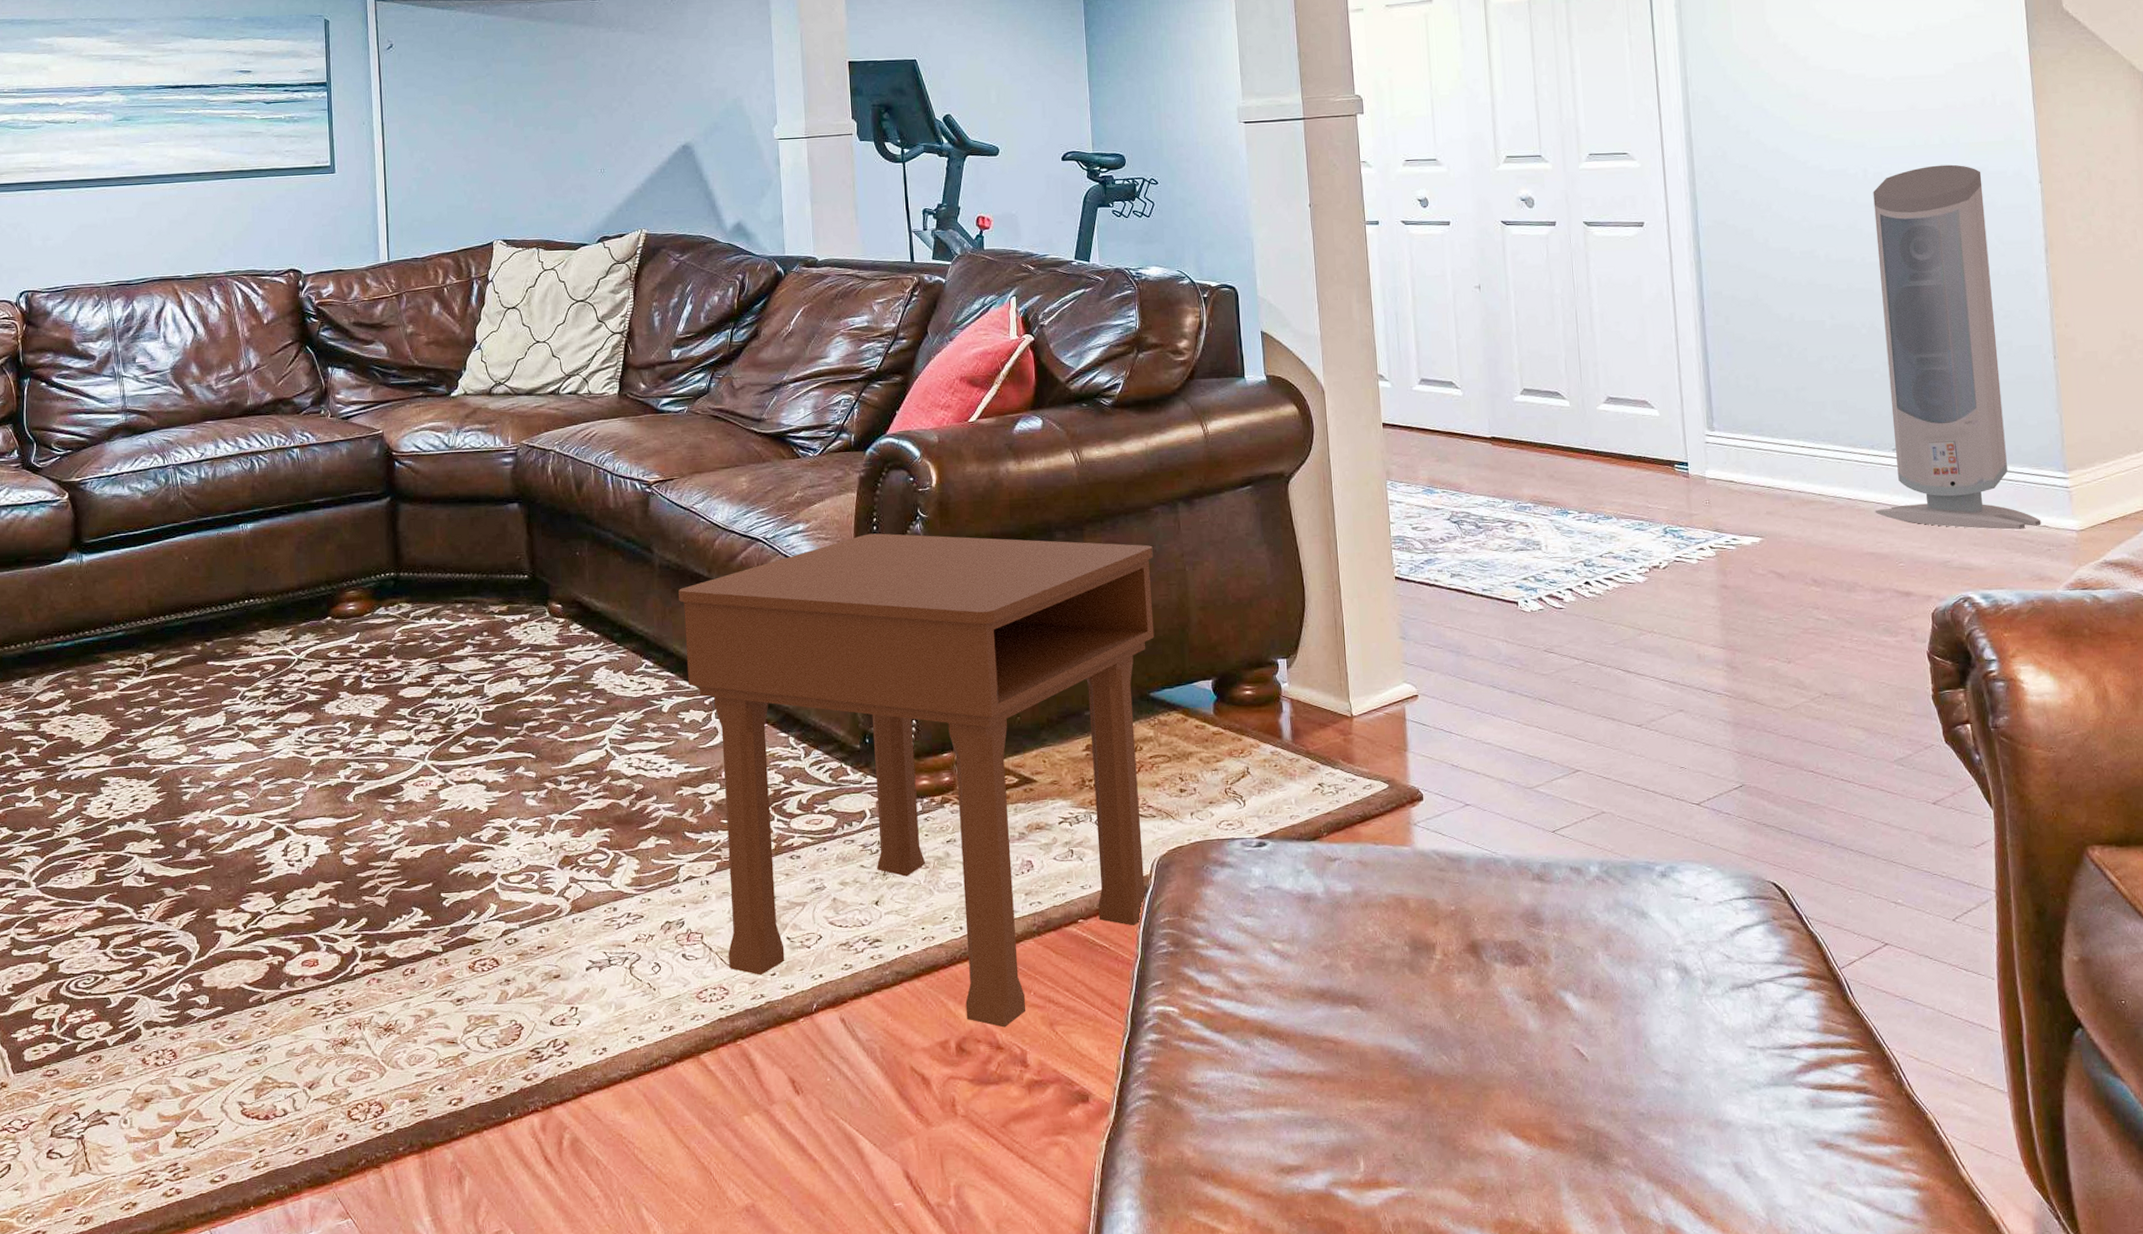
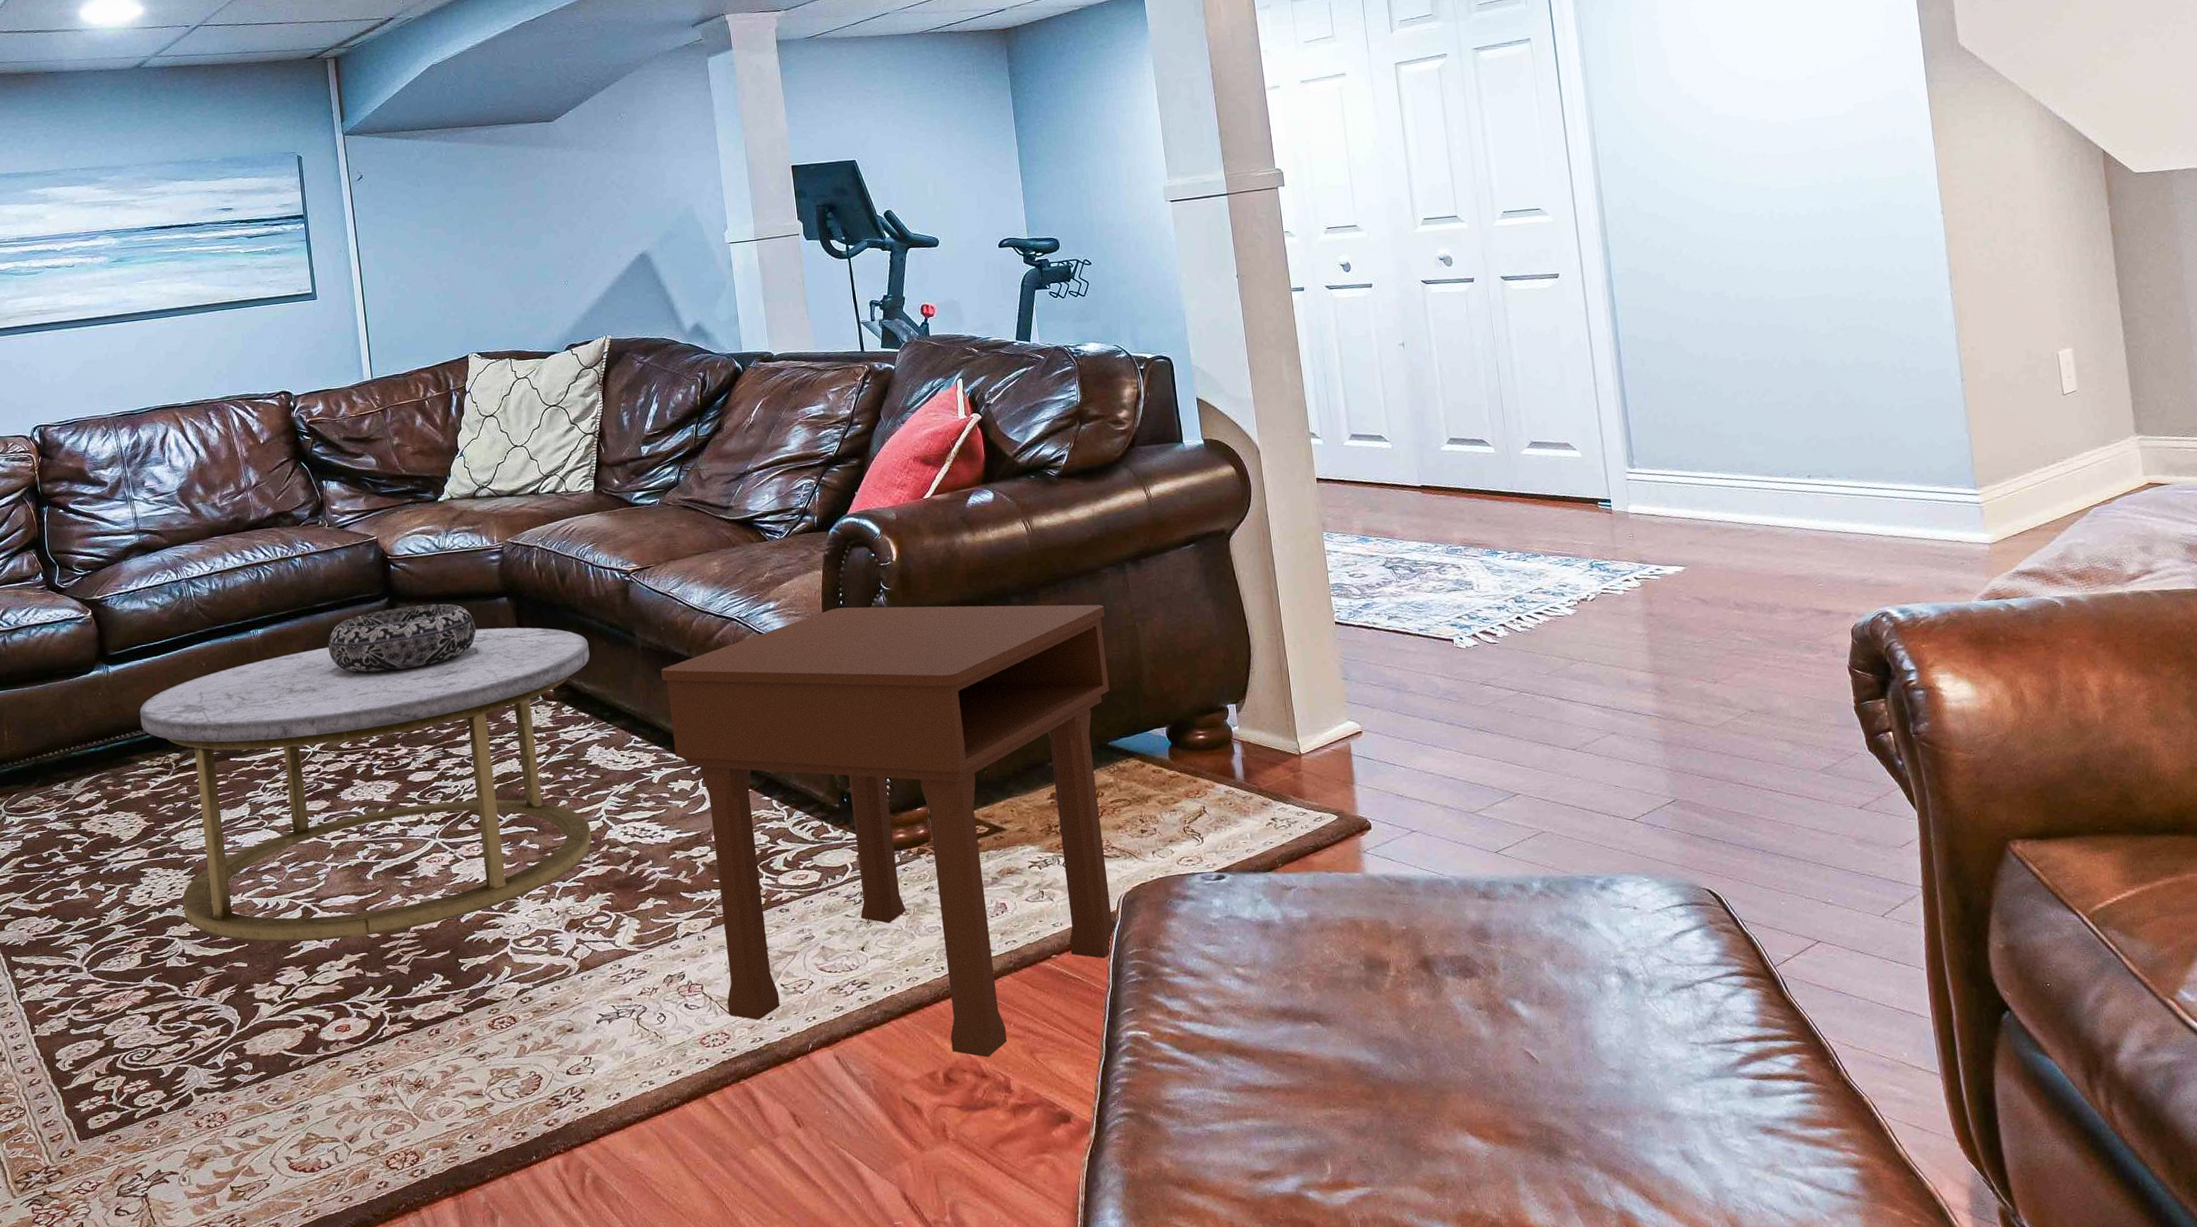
coffee table: none [113,535,603,866] -> present [139,627,592,943]
decorative bowl: none [322,506,483,577] -> present [328,603,476,673]
air purifier: present [1873,164,2041,530] -> none [1779,201,1954,547]

